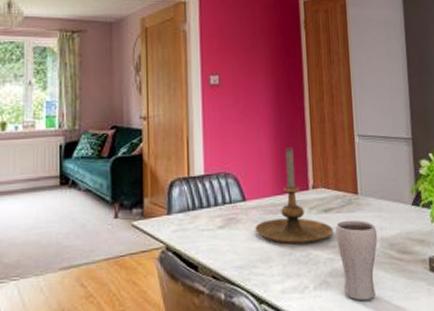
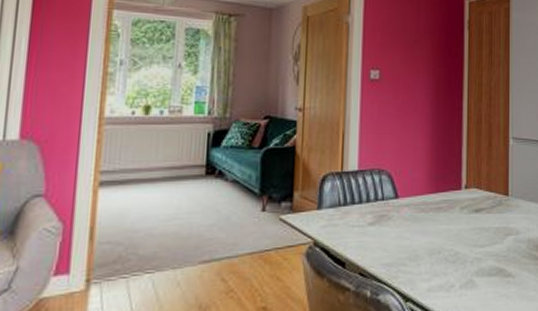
candle holder: present [255,147,334,244] -> none [406,146,483,243]
drinking glass: present [335,220,377,301] -> none [484,221,524,301]

